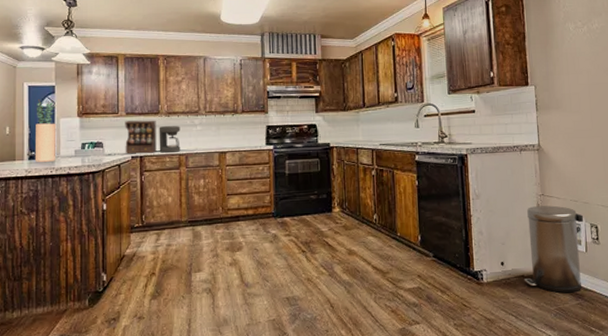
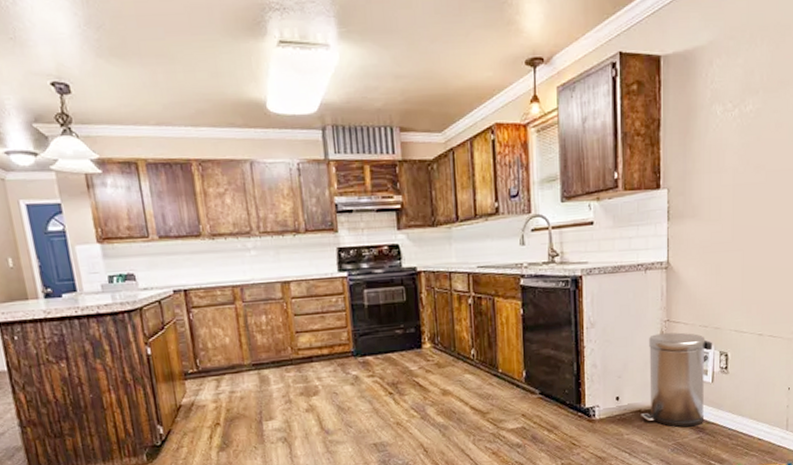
vase: present [34,98,57,163] -> none [41,219,79,302]
spice rack: present [125,120,157,154] -> none [158,244,204,288]
coffee maker: present [159,125,181,154] -> none [203,250,234,286]

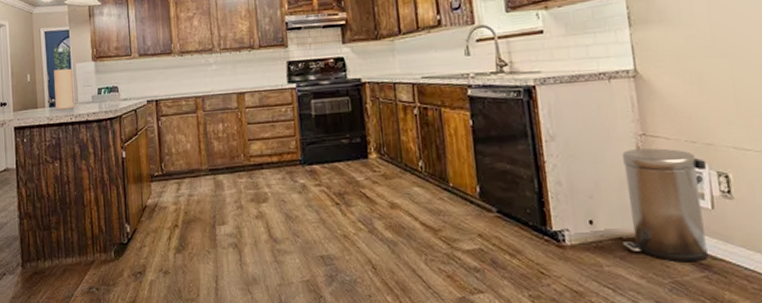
vase: none [41,219,79,302] -> present [53,42,74,110]

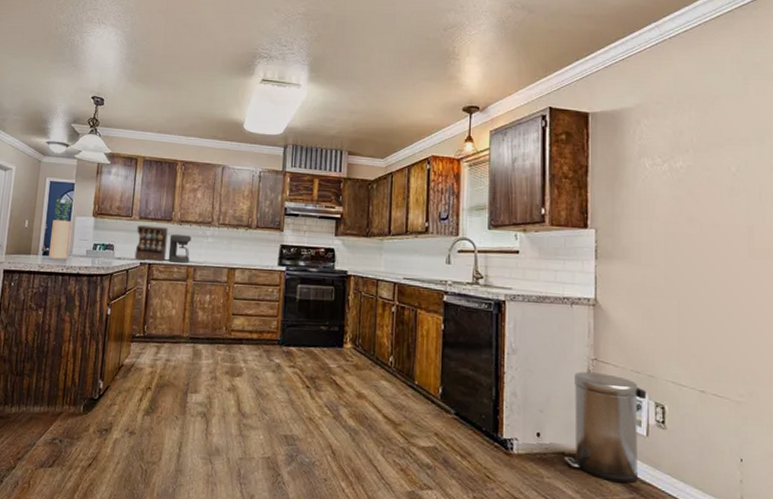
spice rack: none [138,60,172,99] -> present [134,225,168,262]
coffee maker: none [172,66,197,97] -> present [168,234,192,264]

